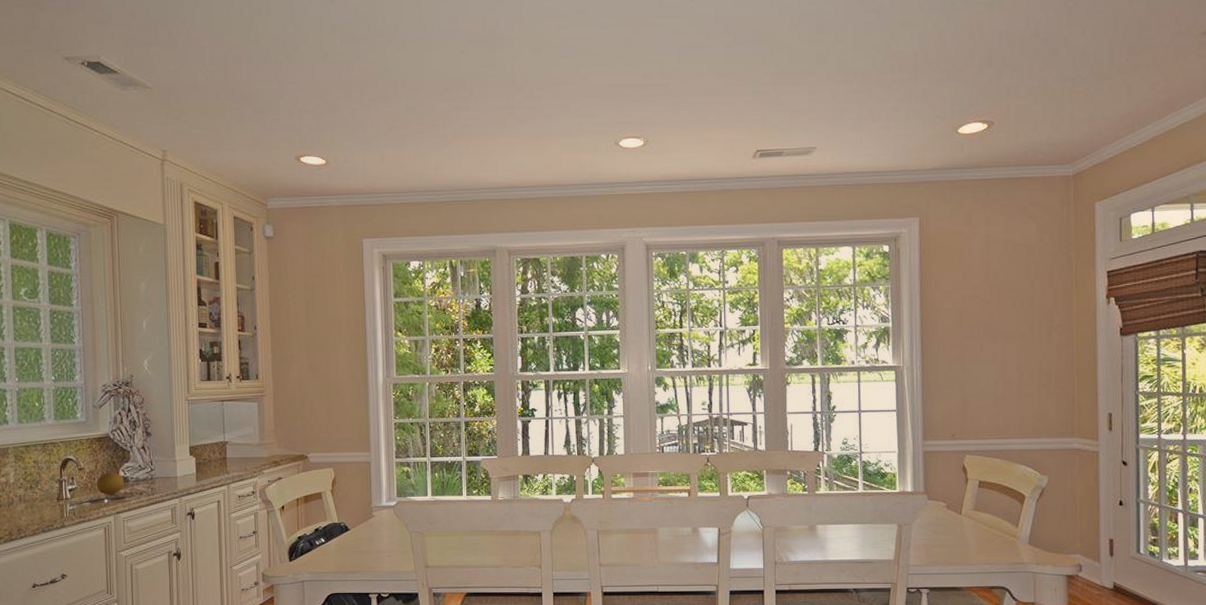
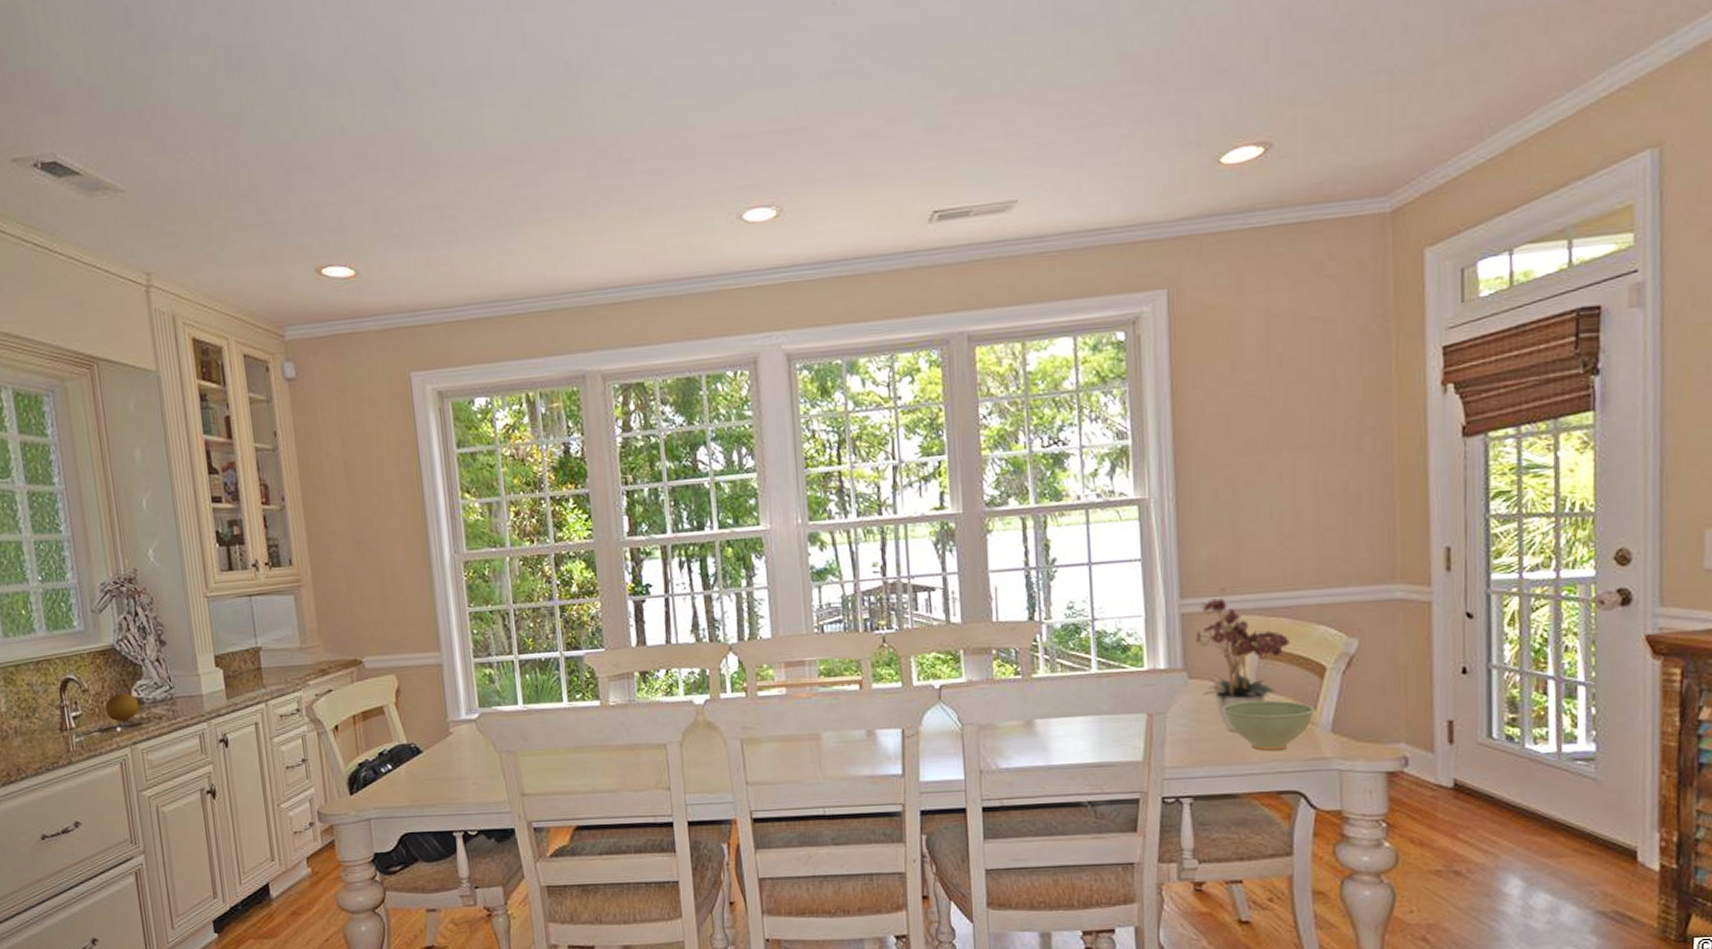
flower arrangement: none [934,442,1000,542] -> present [1196,598,1290,733]
bowl: none [951,518,1017,557] -> present [1222,700,1315,752]

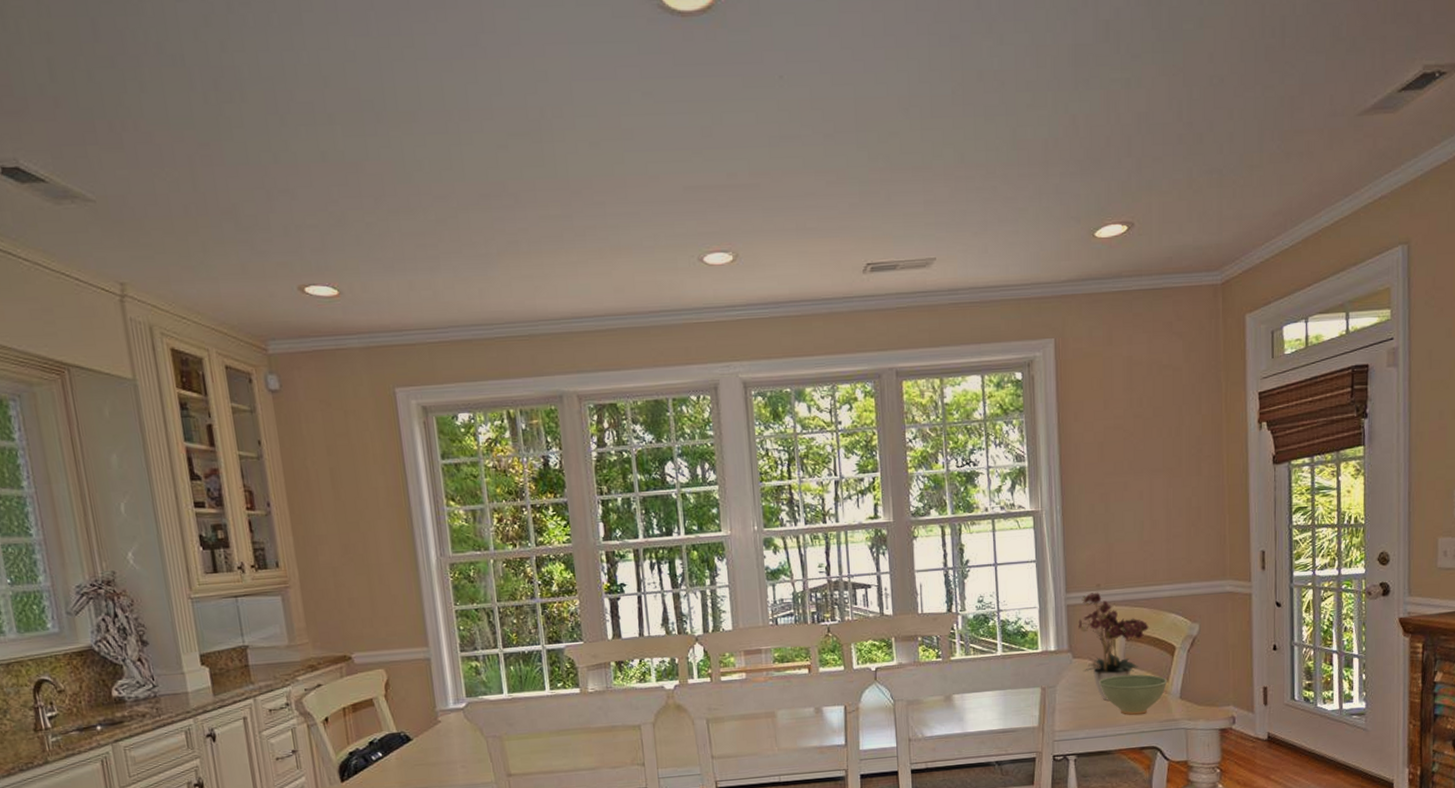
fruit: present [105,693,139,722] -> none [83,692,120,721]

